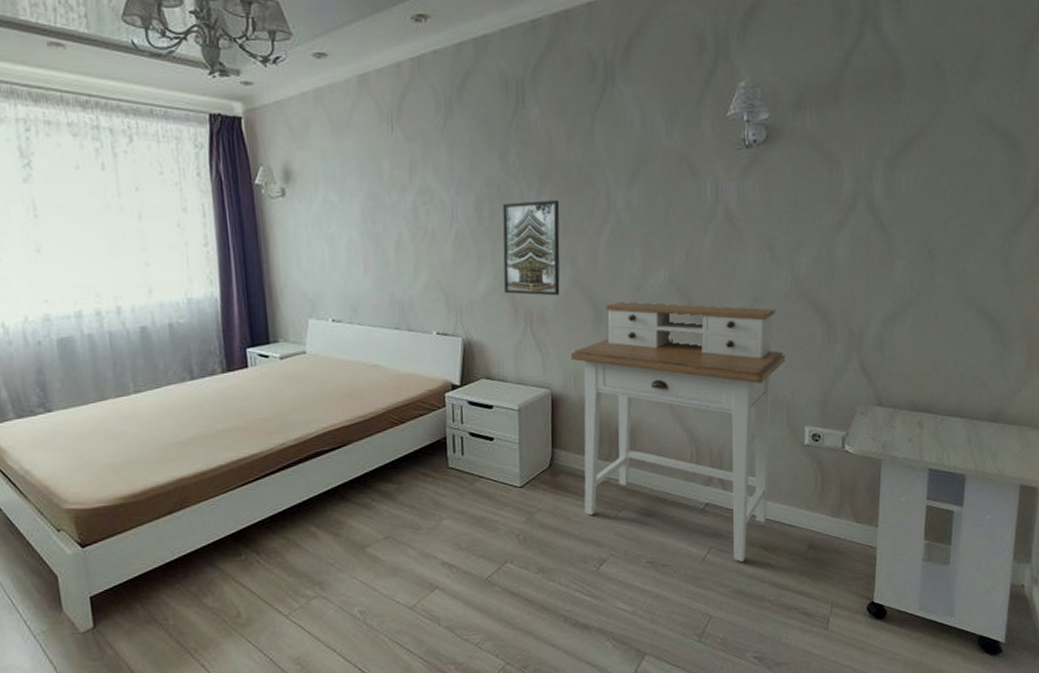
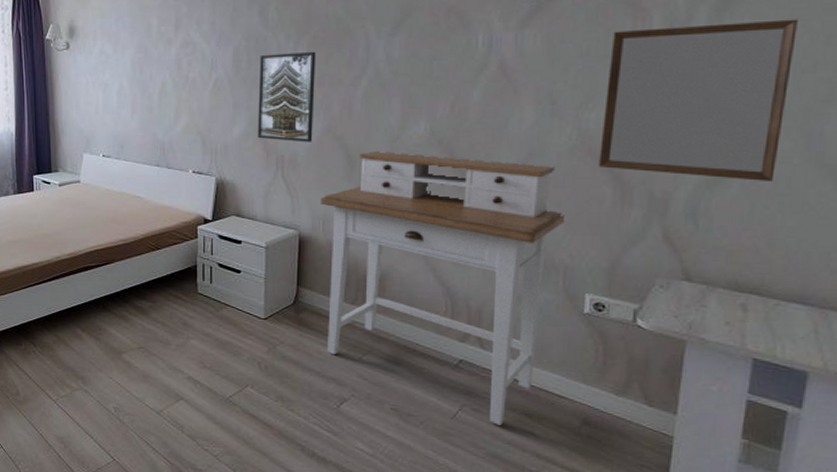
home mirror: none [810,173,945,314] -> present [599,19,798,181]

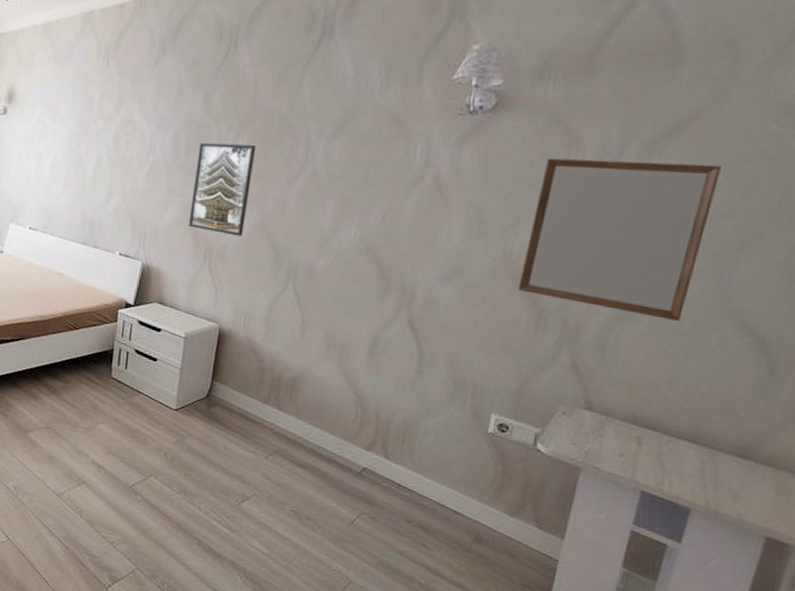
desk: present [321,150,566,427] -> none [235,251,481,537]

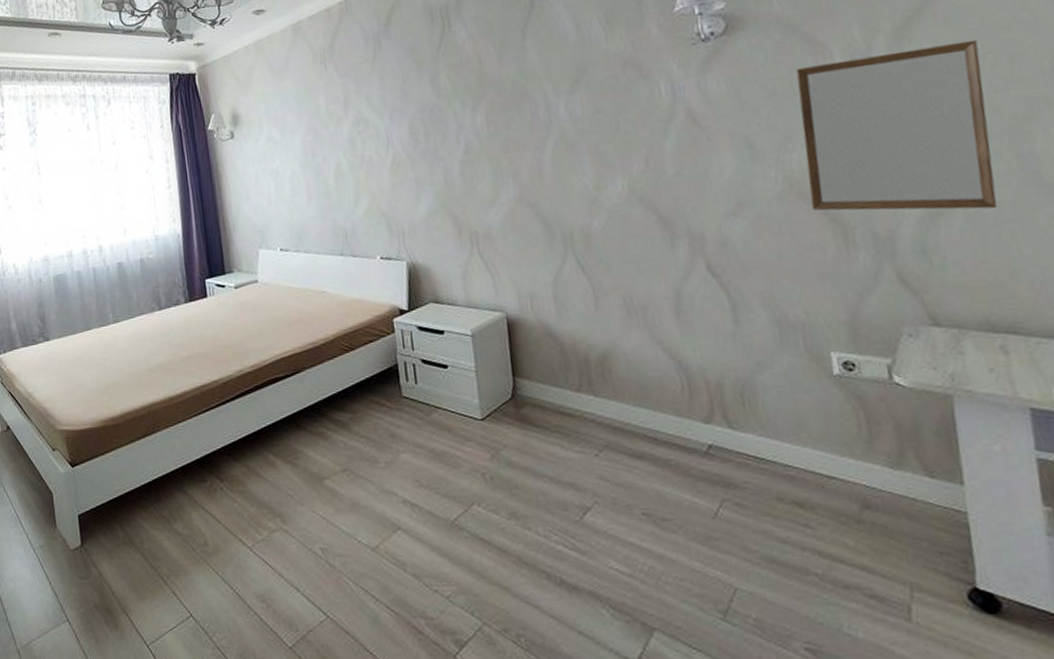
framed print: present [189,142,257,237] -> none [437,116,506,215]

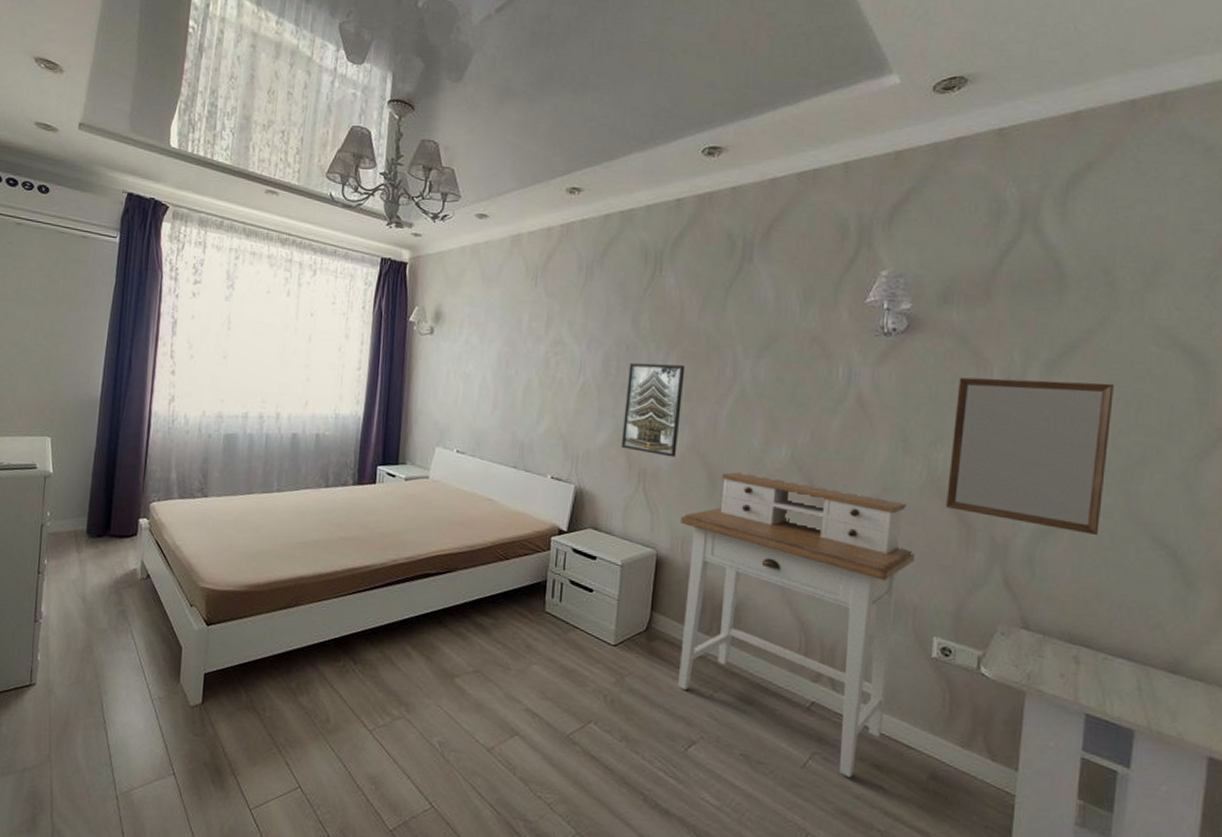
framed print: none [437,116,506,215] -> present [622,362,686,457]
desk: none [524,213,795,522] -> present [678,471,916,779]

